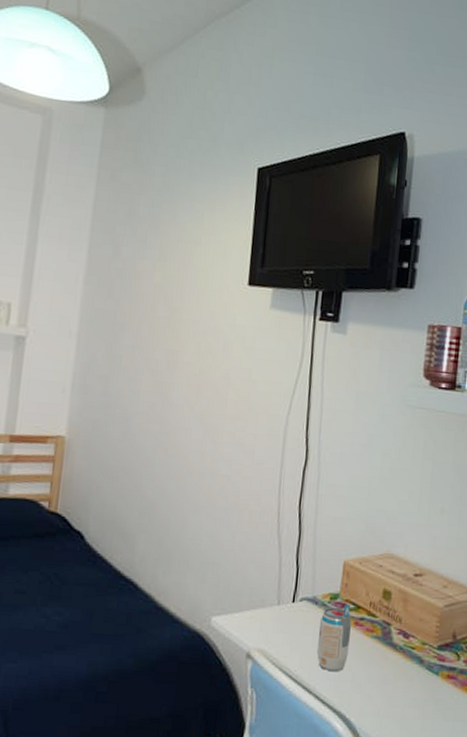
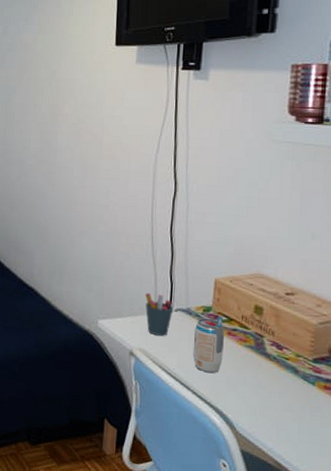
pen holder: none [267,580,299,631] -> present [145,292,174,336]

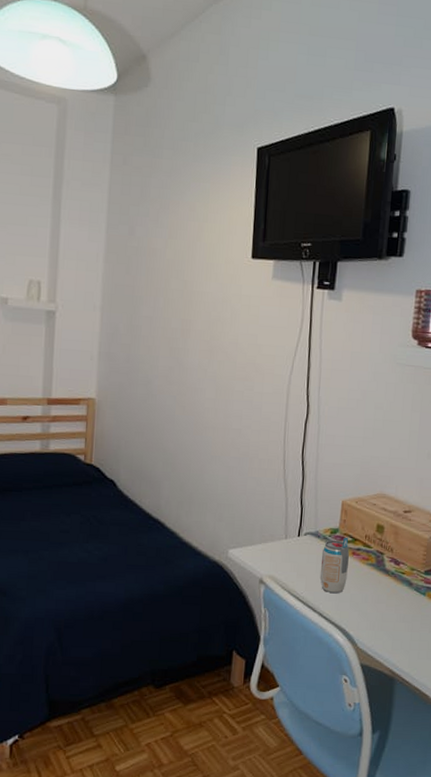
pen holder: present [145,292,174,336] -> none [276,518,303,561]

